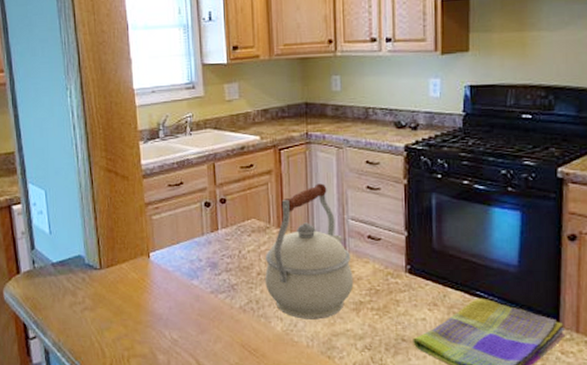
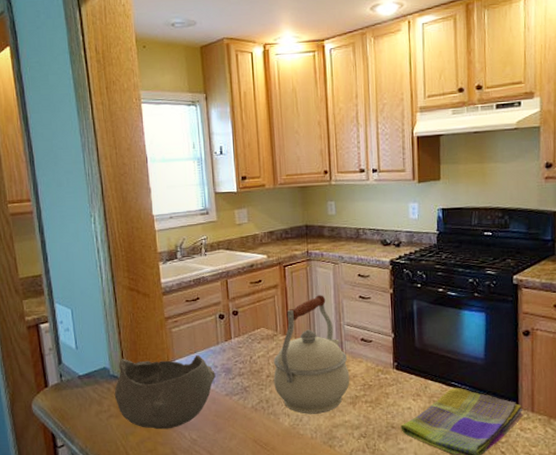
bowl: none [89,245,200,327] -> present [114,354,216,430]

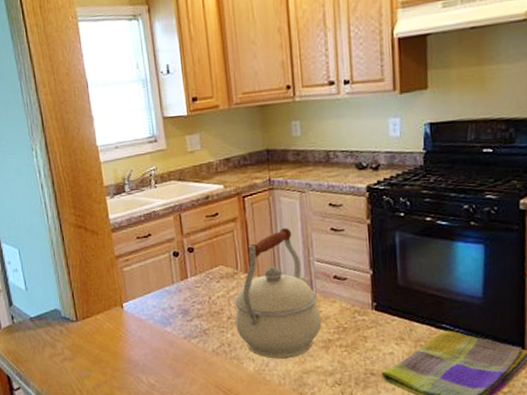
bowl: present [114,354,216,430] -> none [67,295,172,374]

